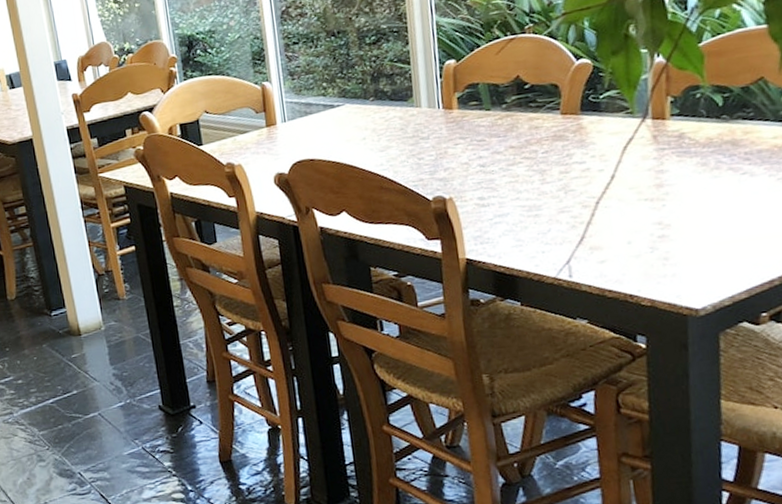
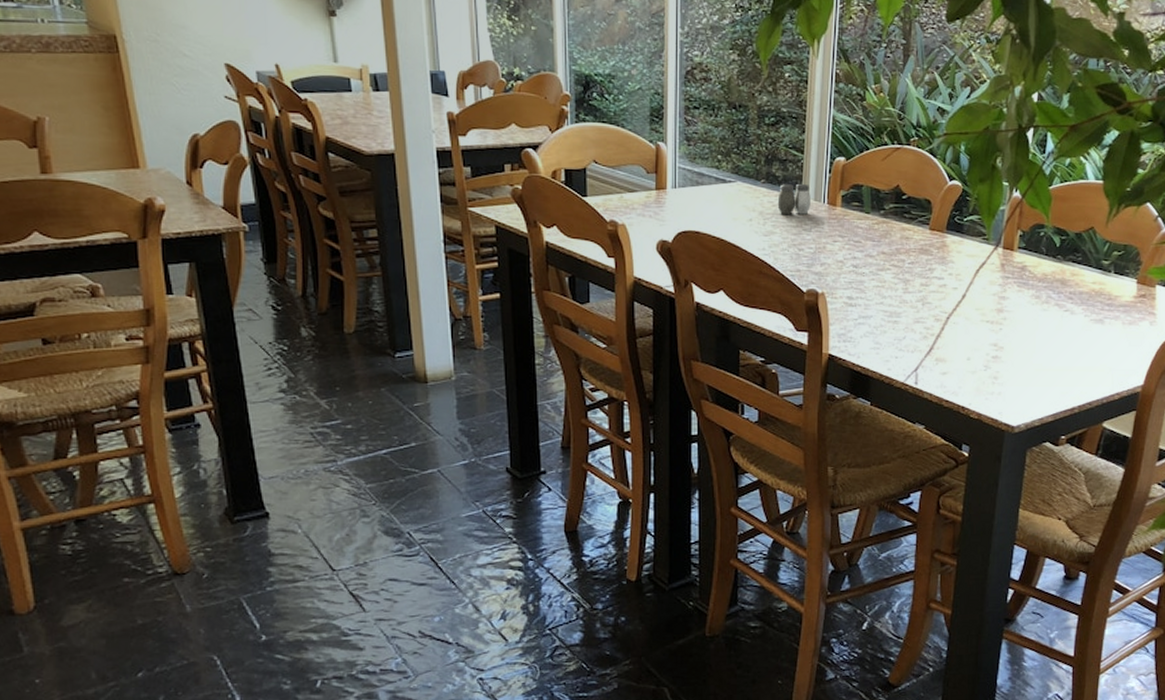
salt and pepper shaker: none [389,93,425,128] -> present [777,183,811,215]

